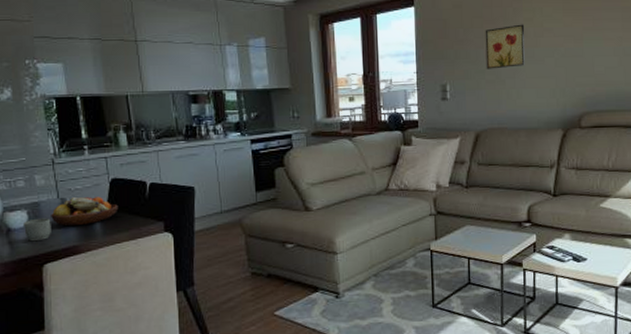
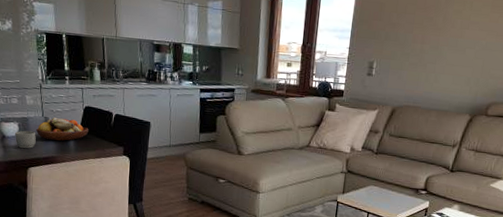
wall art: present [485,24,525,69] -> none [411,15,454,54]

